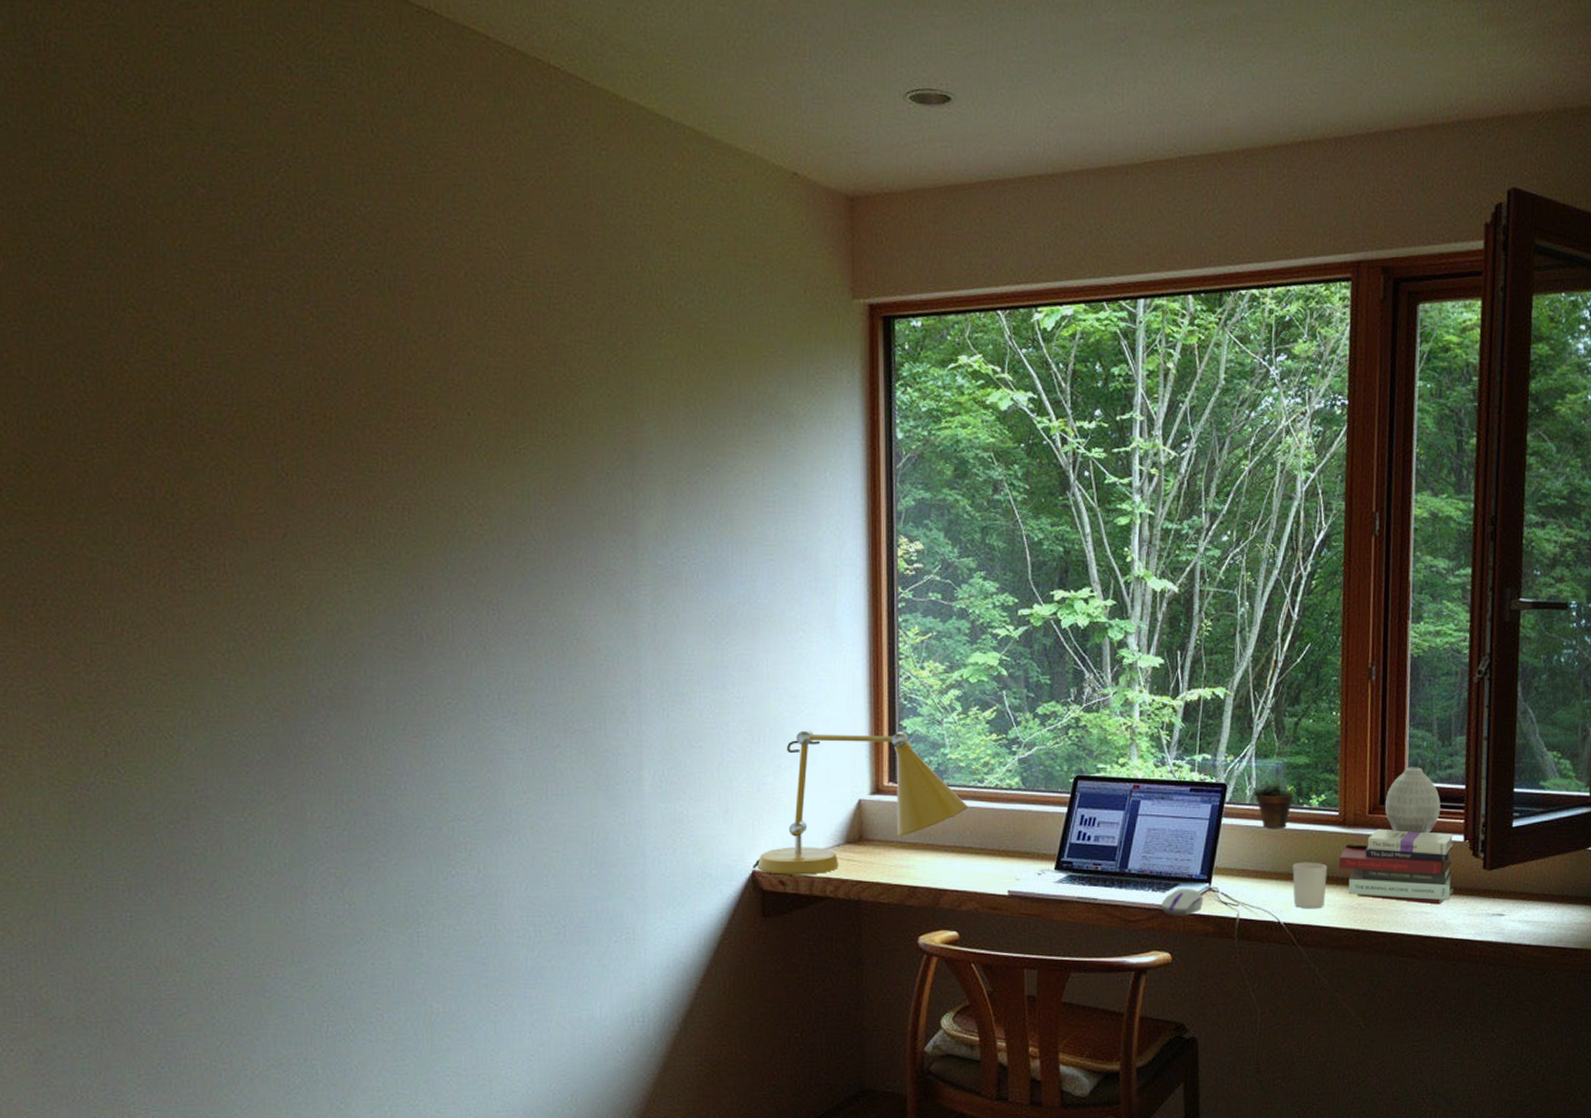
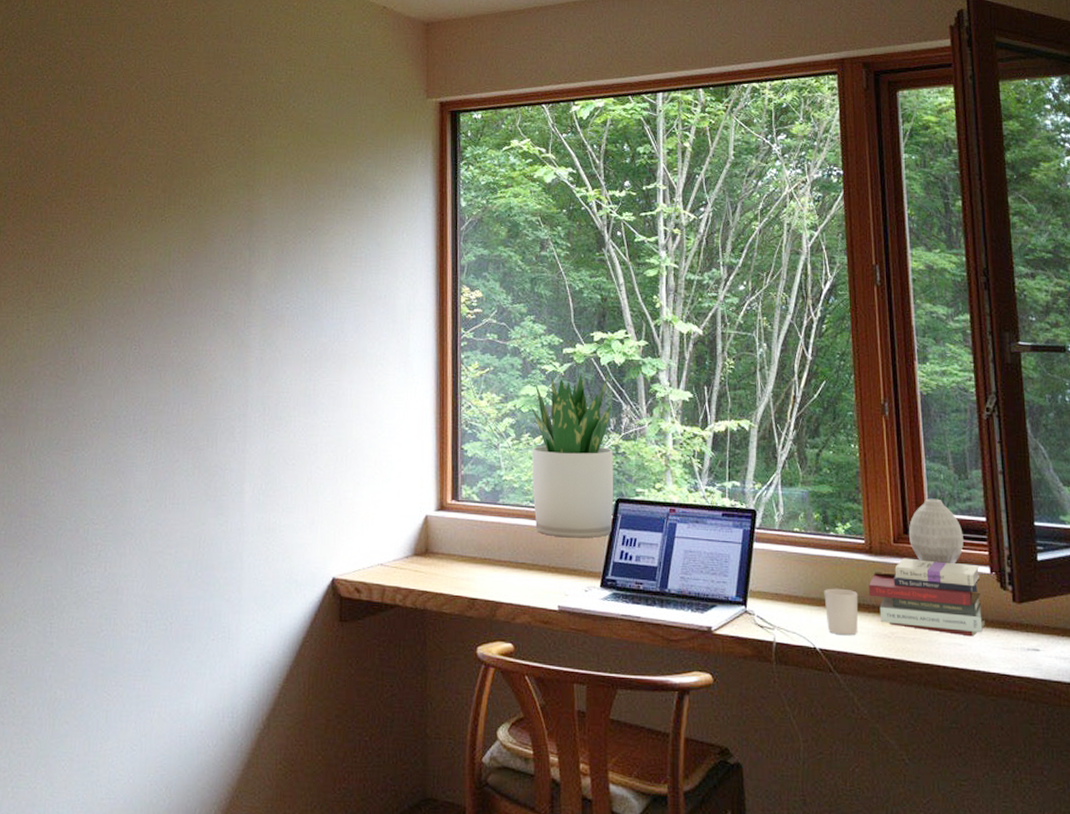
table lamp: present [753,729,968,875] -> none [333,451,521,584]
planter: none [980,630,1073,819] -> present [531,366,614,538]
computer mouse: present [1160,889,1204,916] -> none [699,610,741,638]
succulent plant: present [1253,767,1294,829] -> none [781,495,820,555]

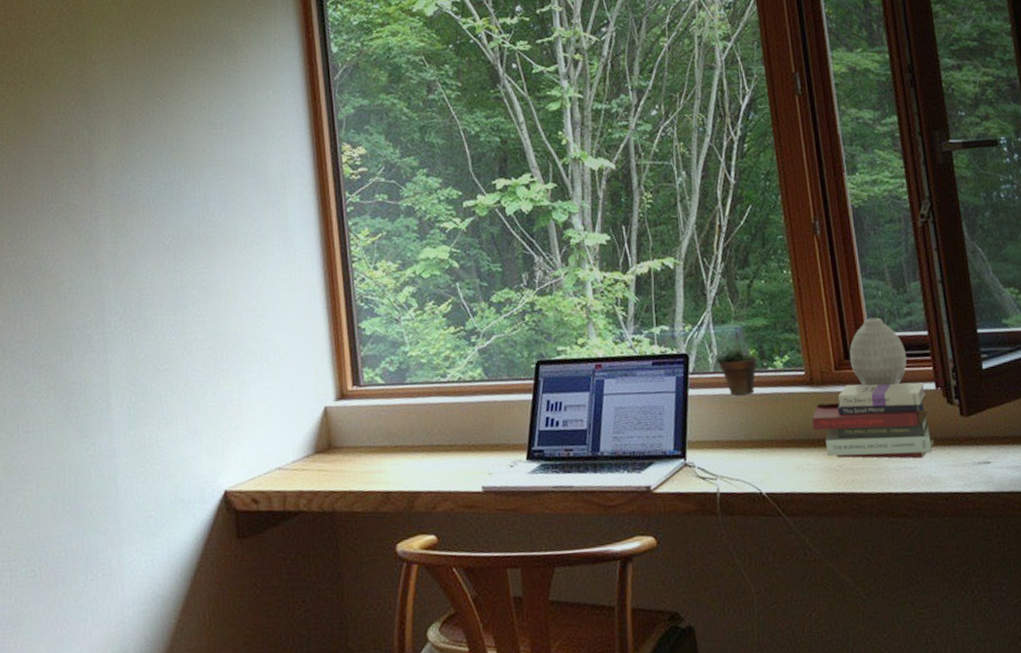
planter: present [531,366,614,538] -> none [433,218,534,412]
succulent plant: none [781,495,820,555] -> present [715,331,757,396]
mug: present [824,588,859,636] -> none [766,426,805,476]

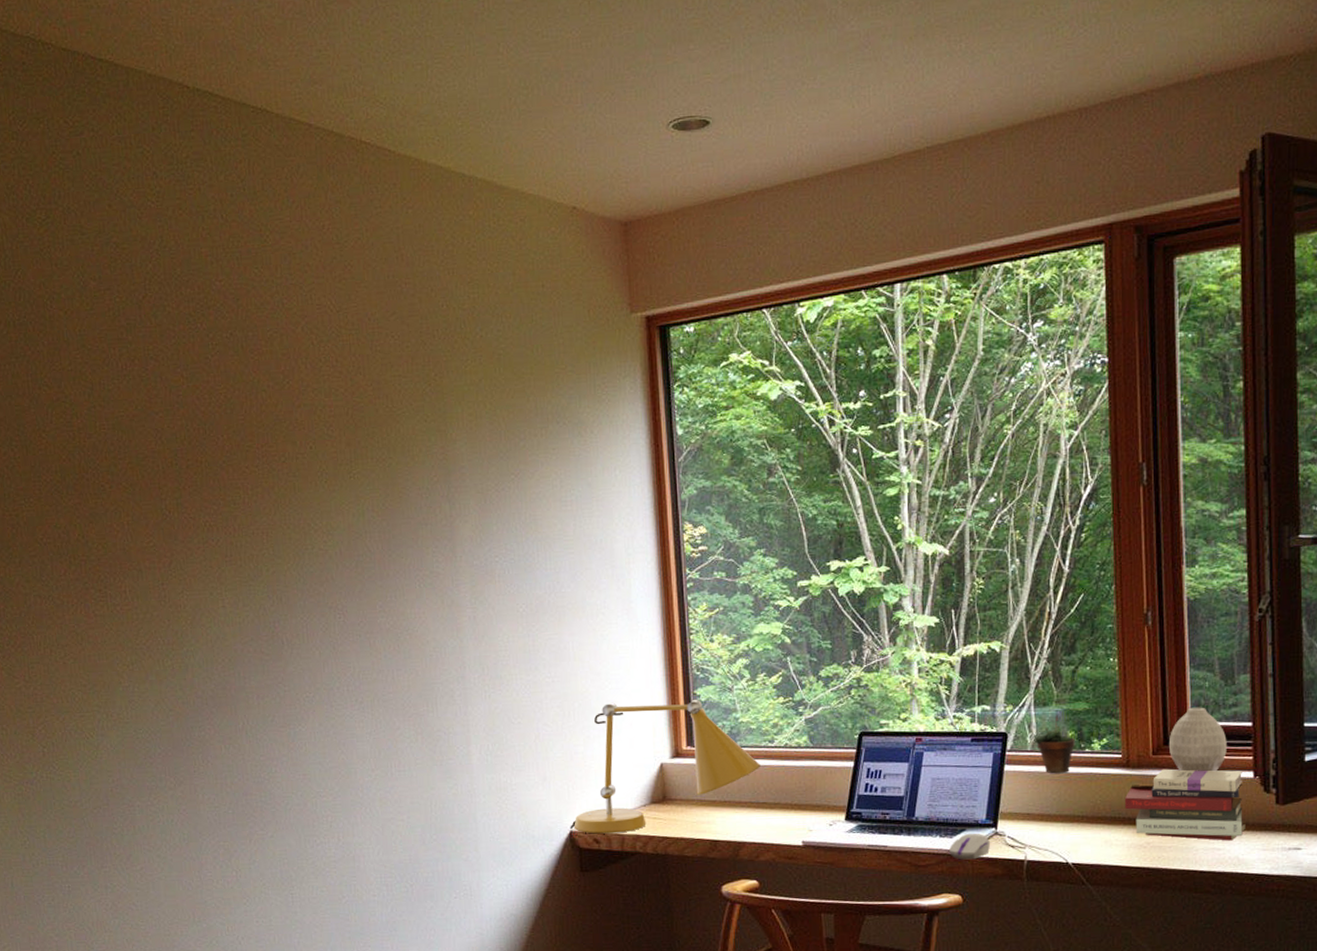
table lamp: none [224,334,433,493] -> present [570,700,761,834]
computer mouse: none [637,466,681,497] -> present [948,834,991,860]

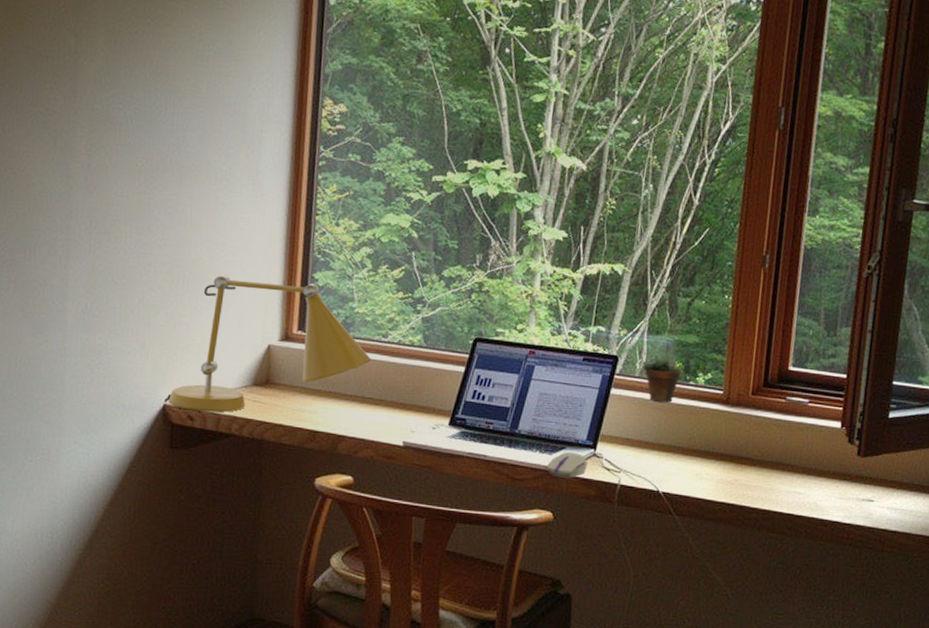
books: present [1124,769,1246,841] -> none [719,410,831,487]
vase: present [1169,707,1227,772] -> none [767,353,822,418]

